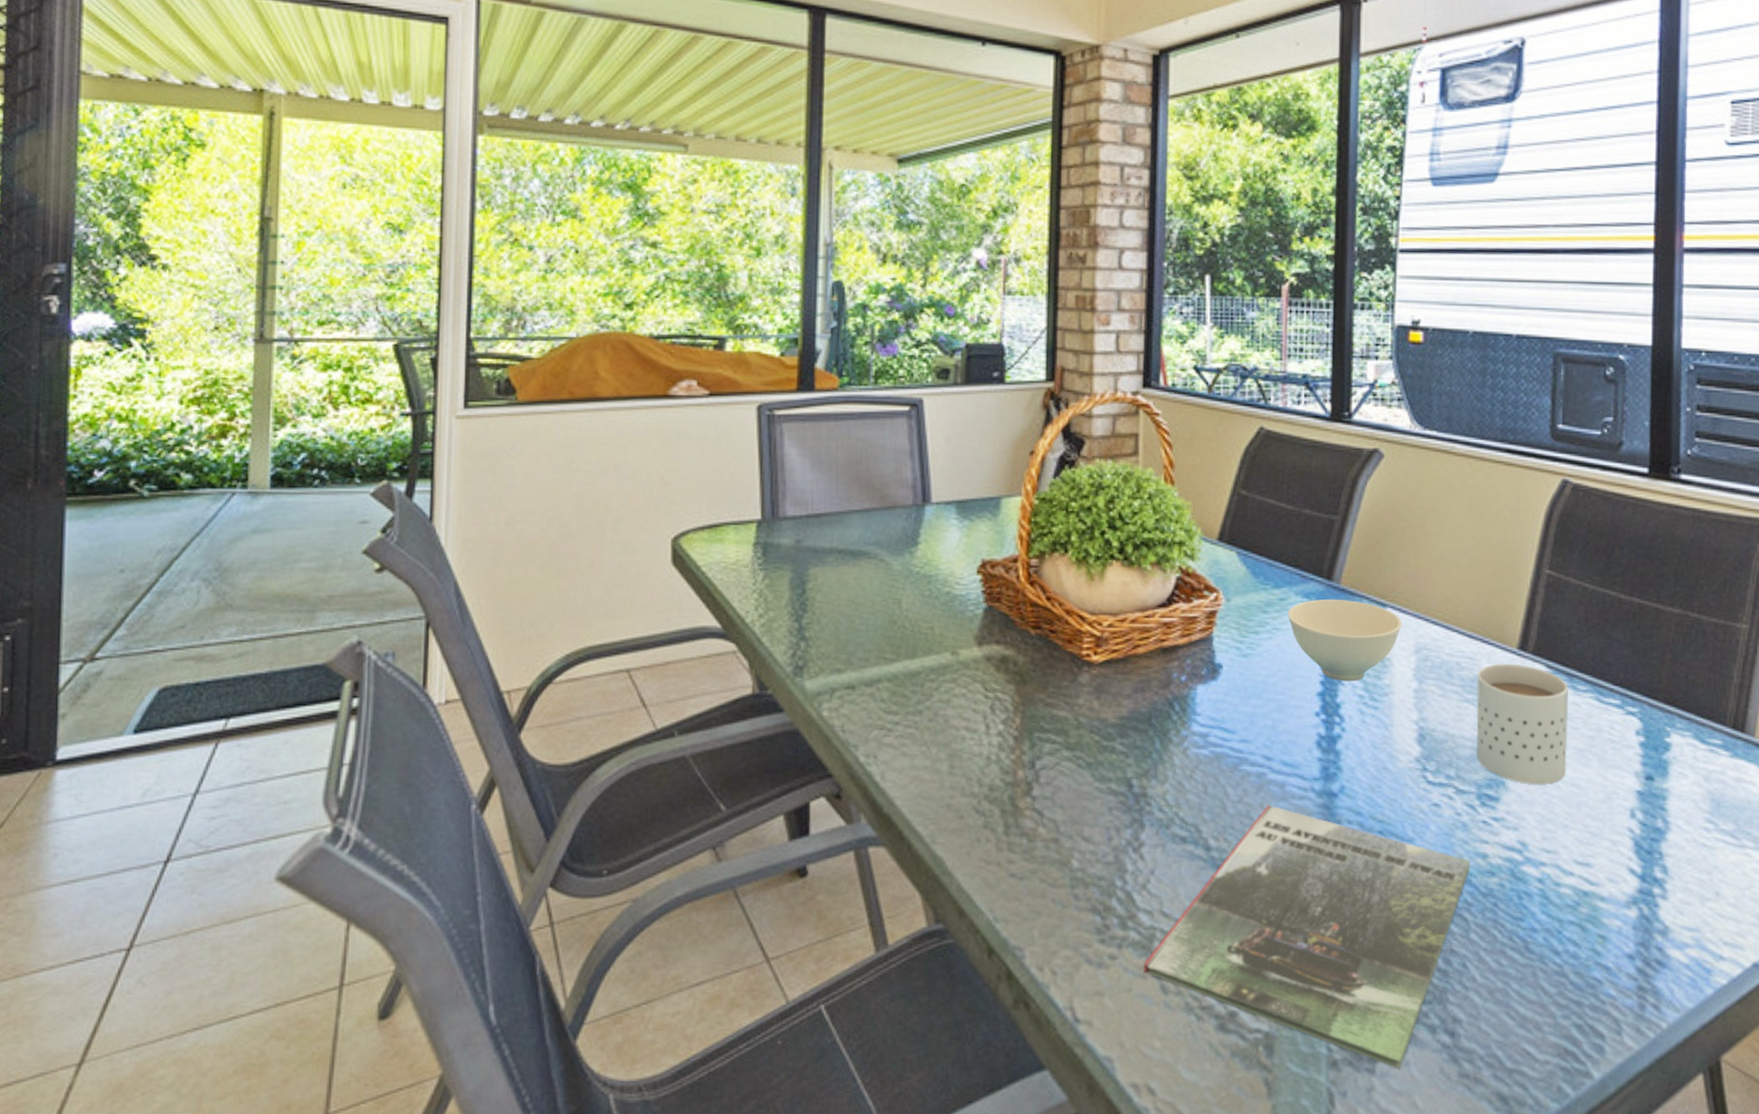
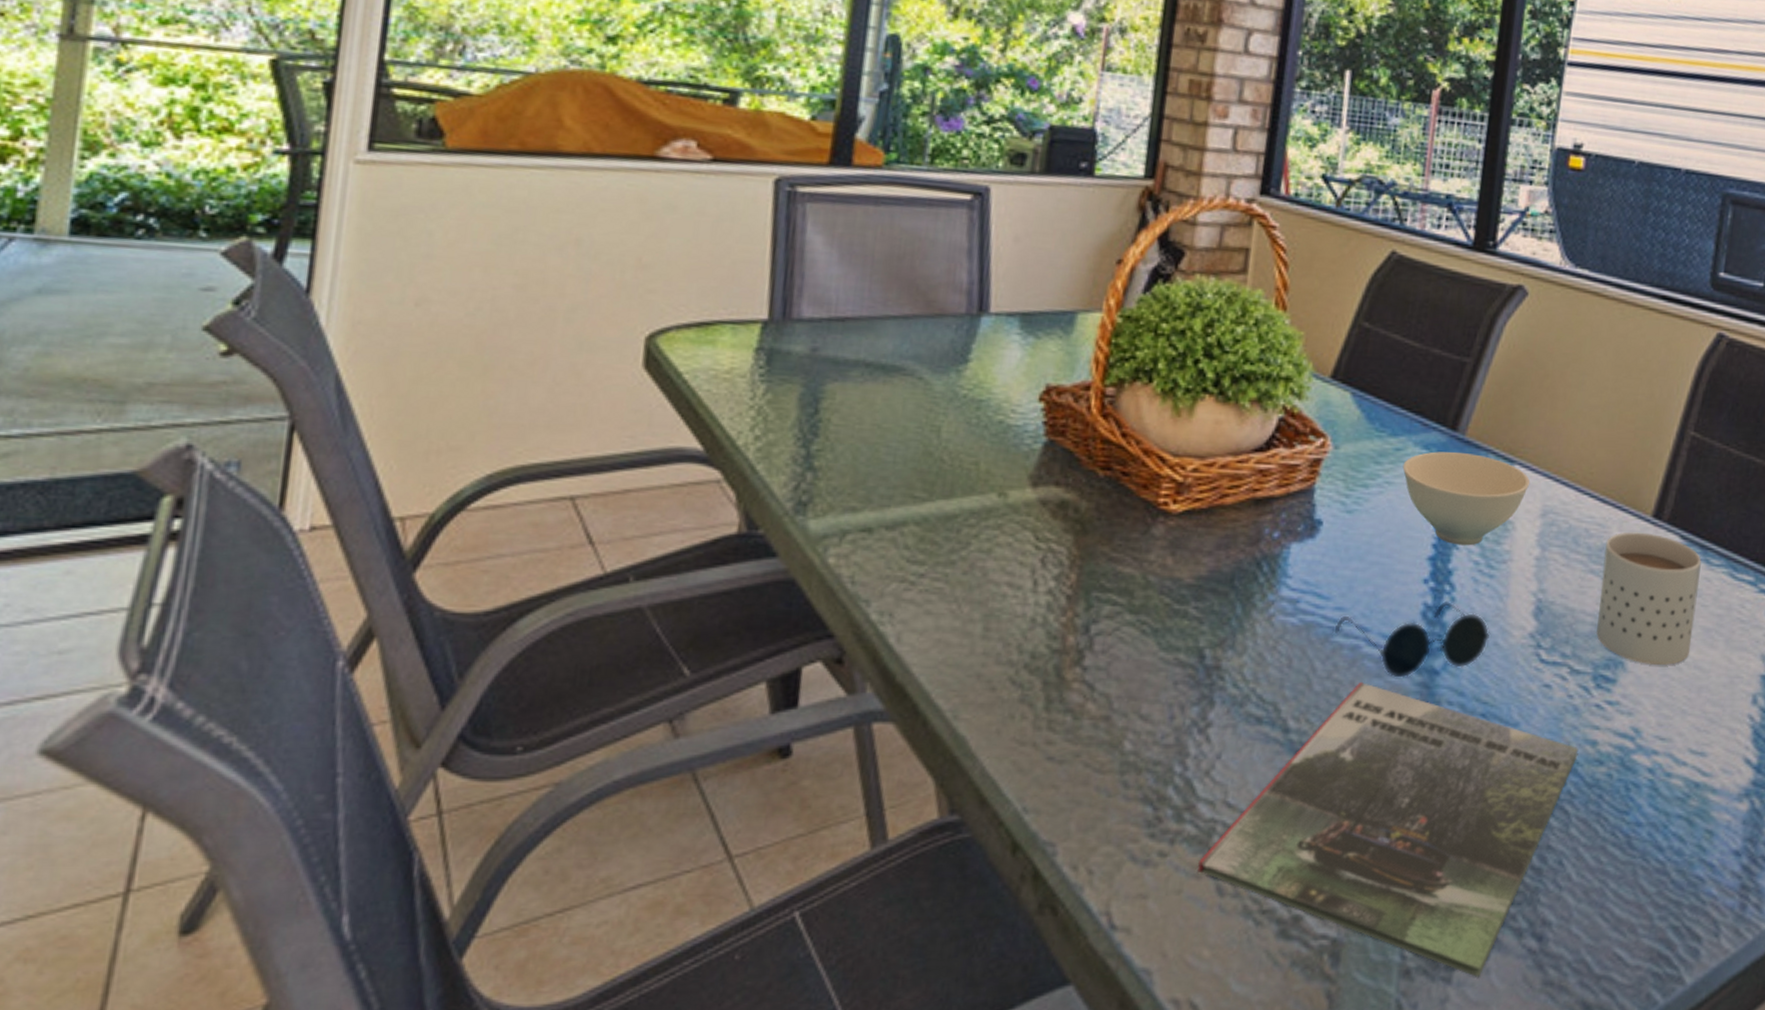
sunglasses: none [1241,731,1380,801] -> present [1334,600,1491,678]

